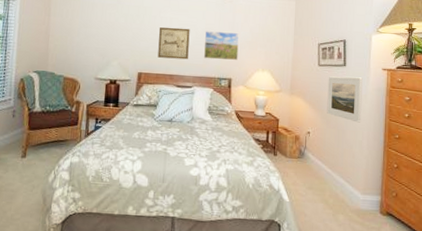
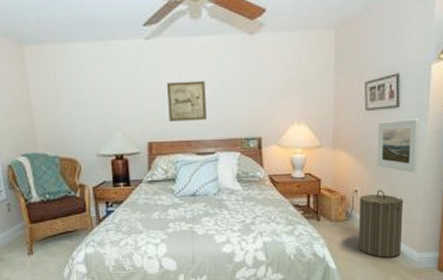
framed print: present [203,31,239,61] -> none [224,79,267,117]
laundry hamper: none [309,133,349,197] -> present [358,189,404,258]

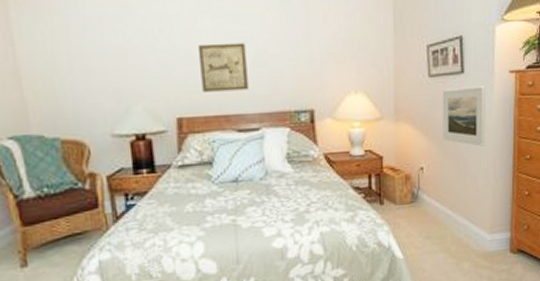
laundry hamper: present [358,189,404,258] -> none [425,165,473,243]

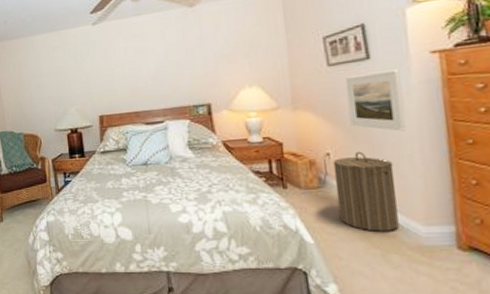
wall art: present [197,42,248,92] -> none [113,54,153,95]
laundry hamper: none [425,165,473,243] -> present [333,151,399,232]

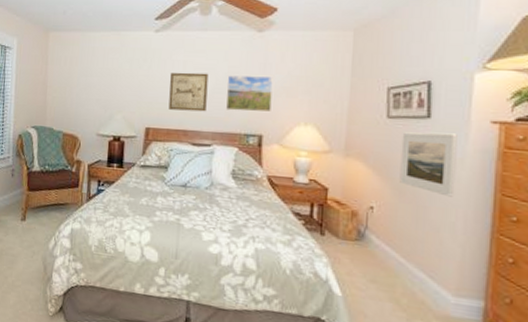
wall art: none [113,54,153,95] -> present [168,72,209,112]
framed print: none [167,46,215,86] -> present [225,75,273,113]
laundry hamper: present [333,151,399,232] -> none [371,210,435,297]

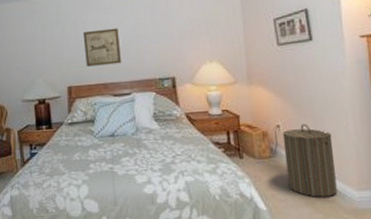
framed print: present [225,75,273,113] -> none [135,22,179,59]
laundry hamper: none [371,210,435,297] -> present [282,123,337,197]
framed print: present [399,132,458,197] -> none [292,50,343,106]

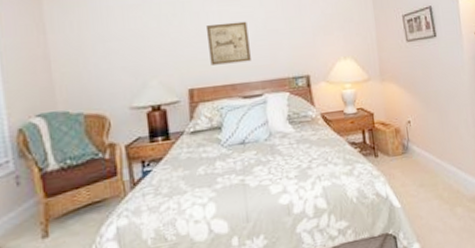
laundry hamper: present [282,123,337,197] -> none [413,118,461,189]

